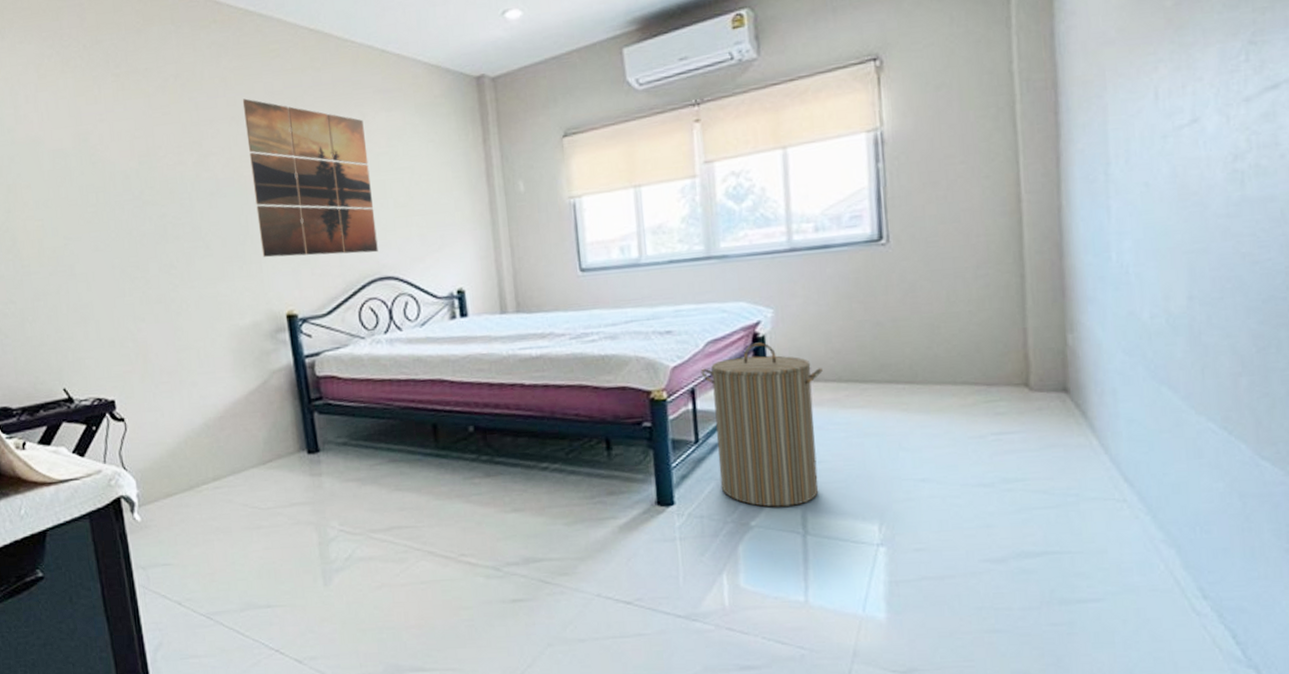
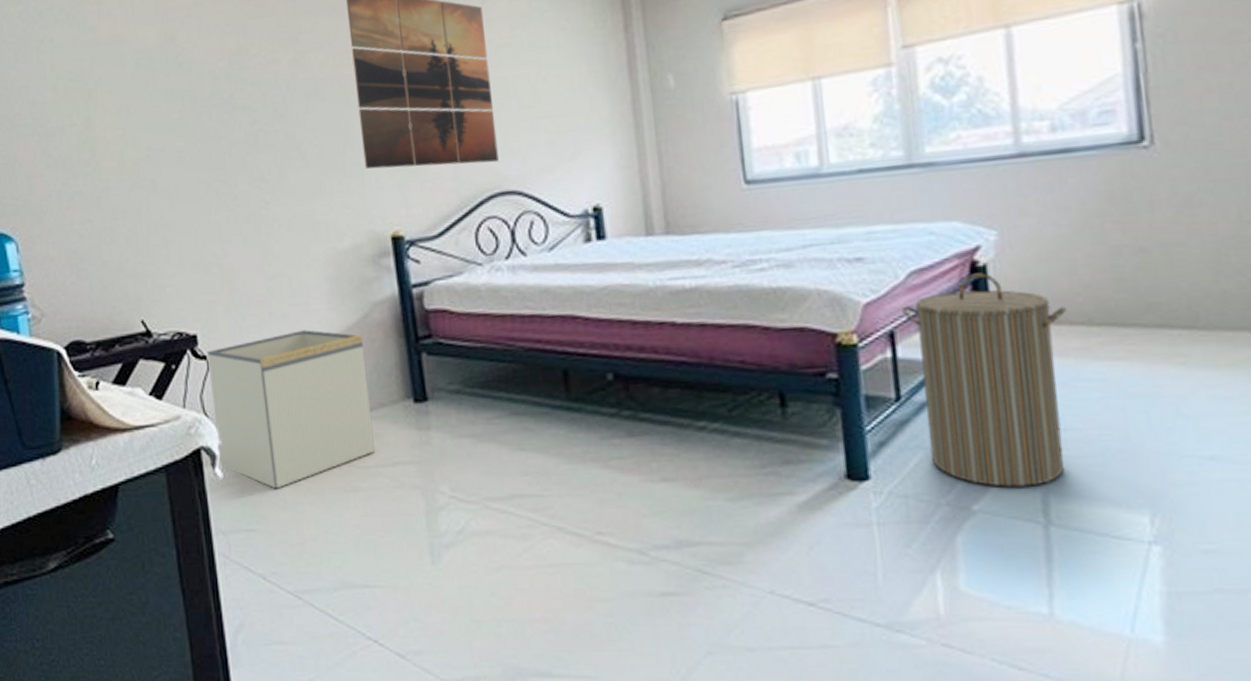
storage bin: none [124,394,275,529] -> present [206,330,376,489]

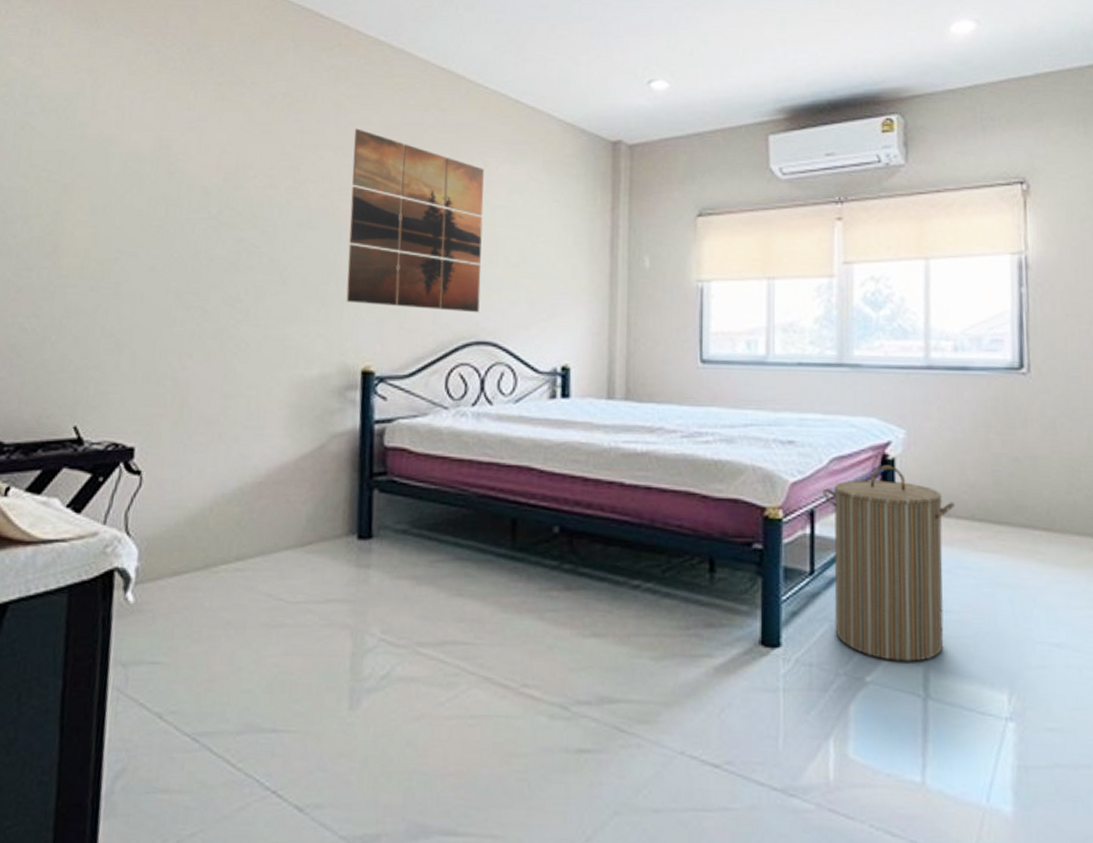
storage bin: present [206,330,376,489] -> none [133,454,315,620]

